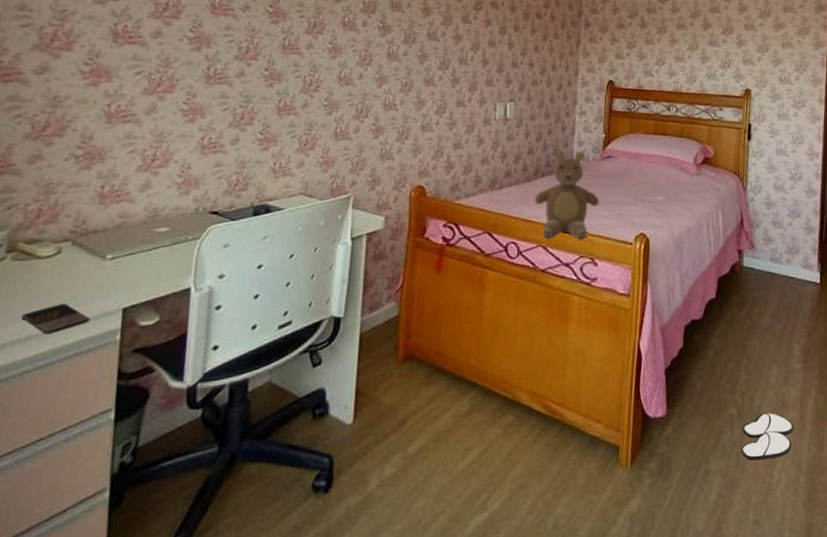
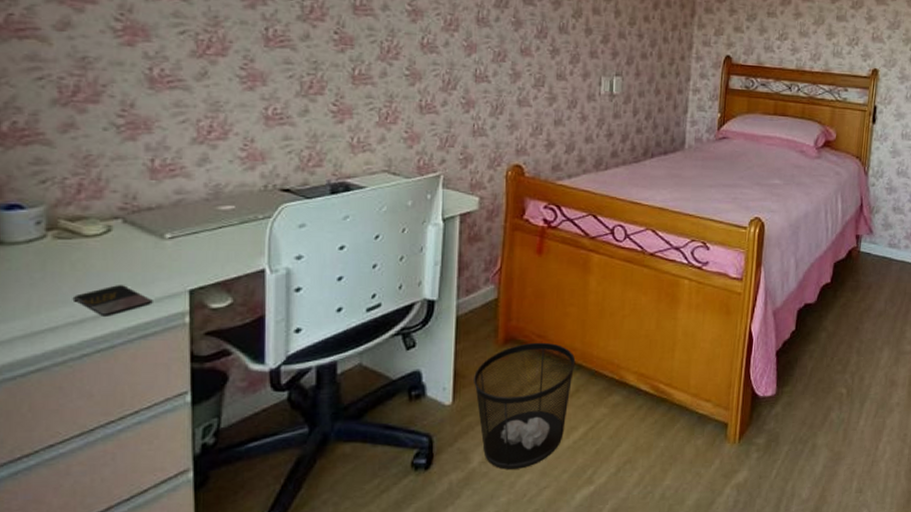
waste bin: none [374,359,471,493] -> present [474,342,576,470]
teddy bear: present [534,150,600,241] -> none [643,129,714,225]
slippers: present [741,413,794,460] -> none [848,391,902,435]

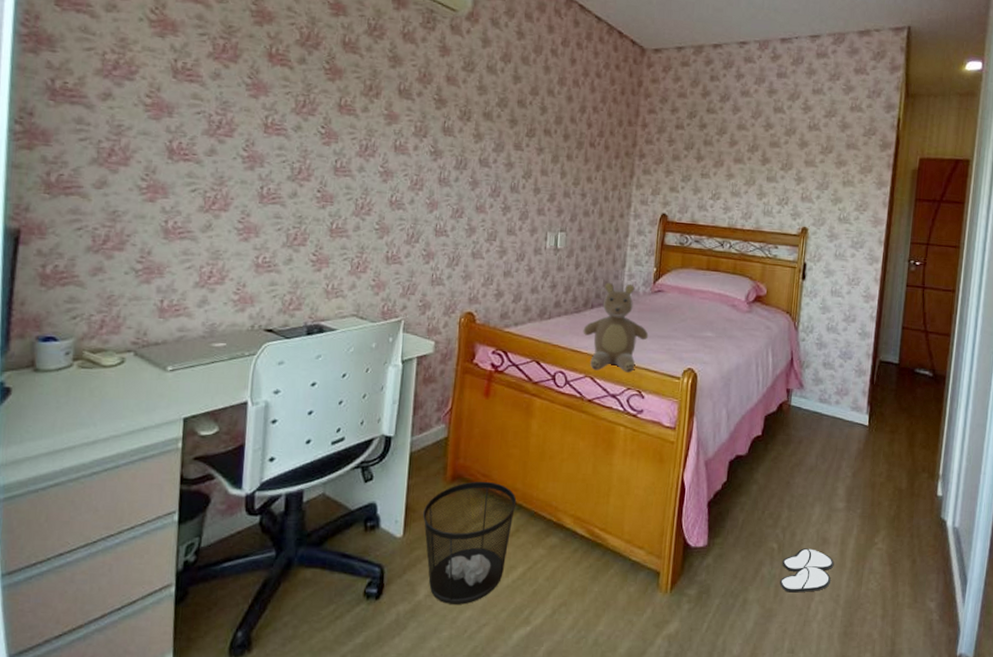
smartphone: present [72,285,153,318] -> none [88,411,153,440]
teddy bear: none [643,129,714,225] -> present [583,282,649,374]
slippers: none [848,391,902,435] -> present [779,548,834,593]

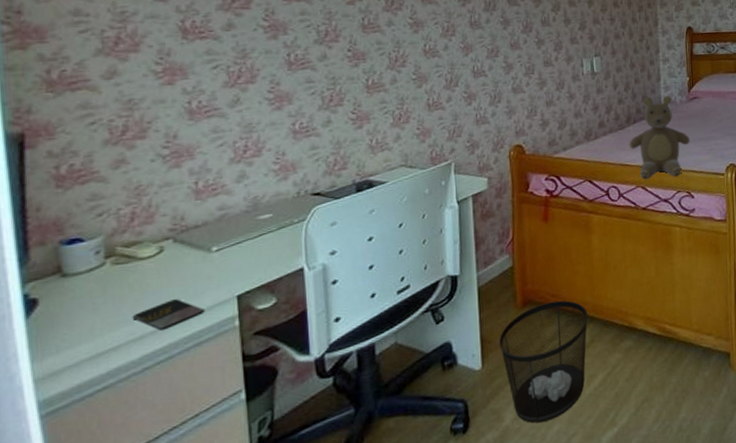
smartphone: none [88,411,153,440] -> present [132,299,205,332]

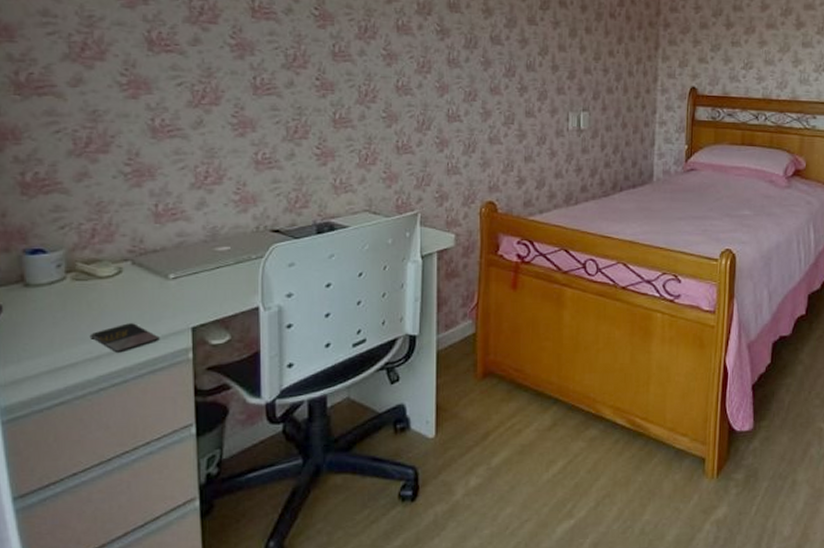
waste bin: present [499,300,588,424] -> none [455,376,553,502]
teddy bear: present [629,95,691,180] -> none [613,162,683,258]

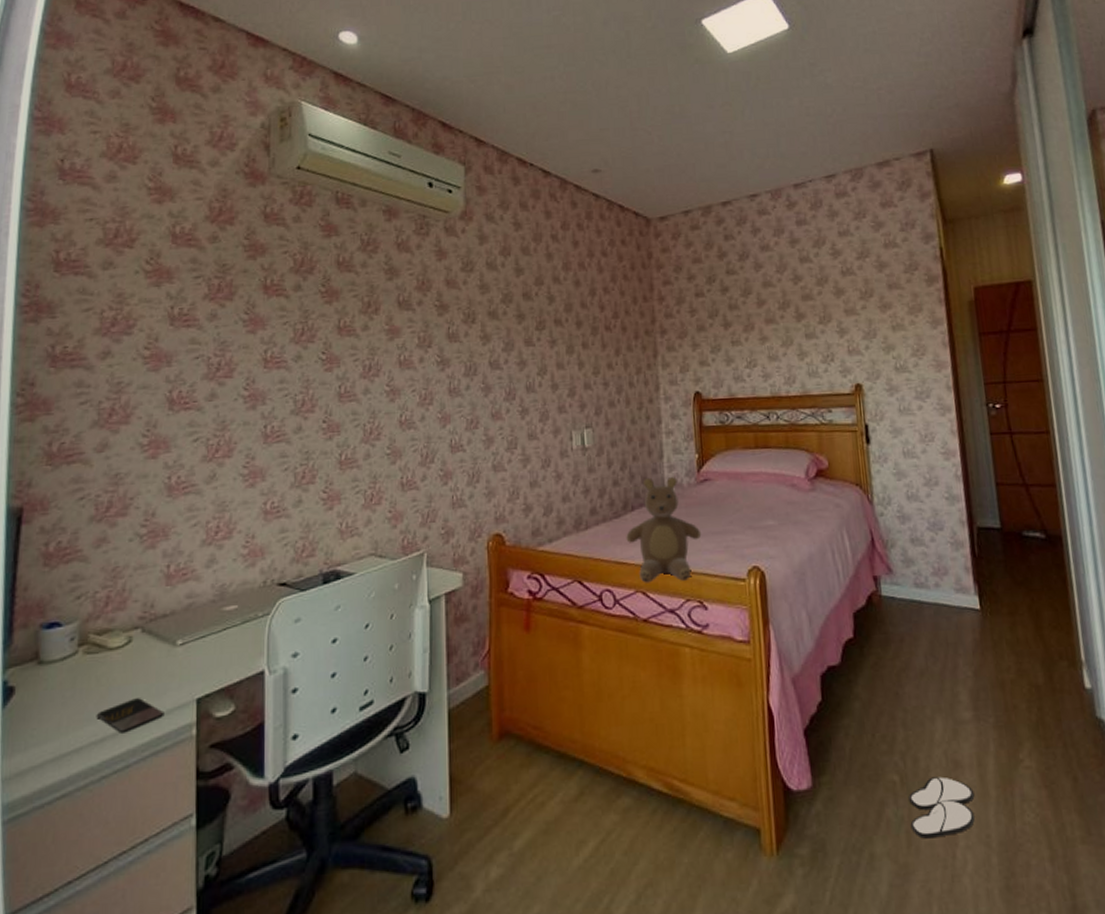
teddy bear: none [613,162,683,258] -> present [626,476,702,583]

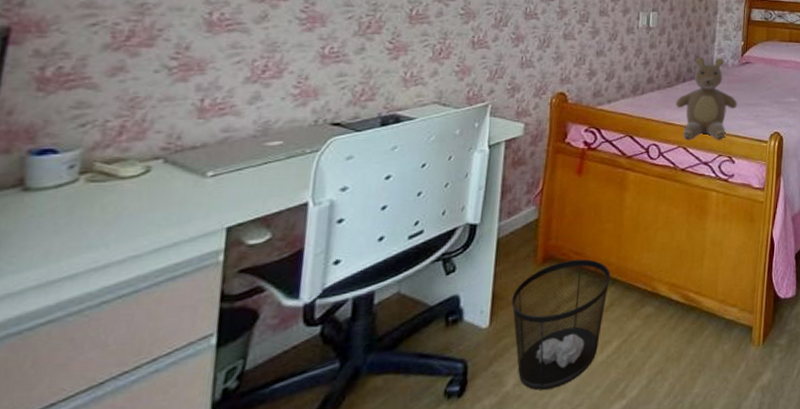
smartphone: present [96,698,165,735] -> none [98,226,186,261]
waste bin: none [470,734,577,899] -> present [511,259,611,391]

